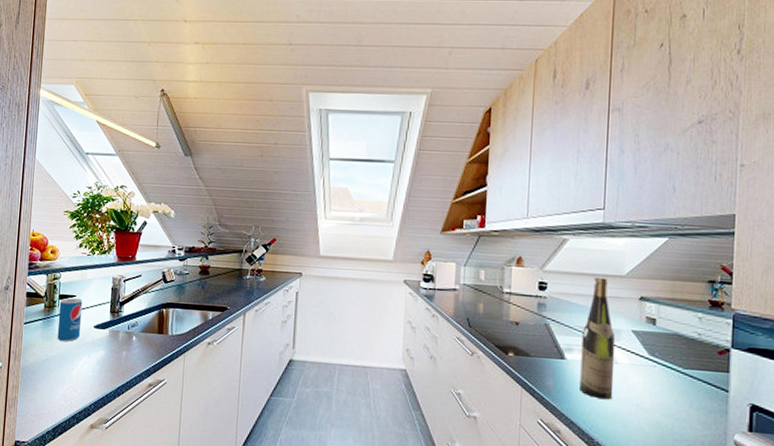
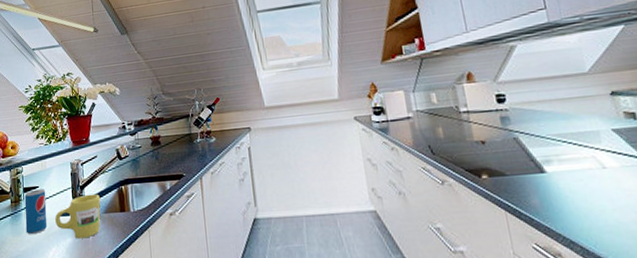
mug: none [89,311,139,354] -> present [55,194,101,239]
wine bottle: present [580,278,616,400] -> none [554,79,611,211]

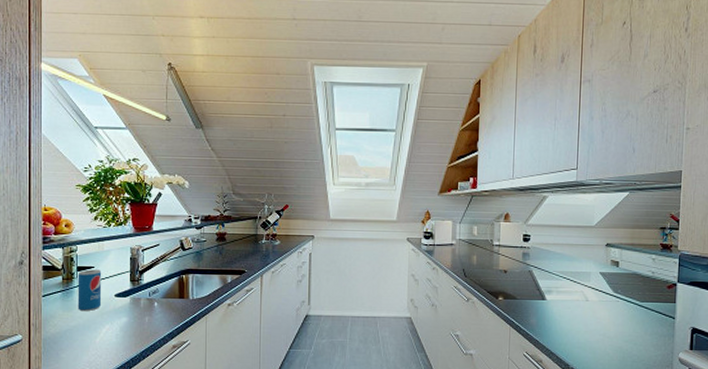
mug: present [55,194,101,239] -> none [111,279,159,319]

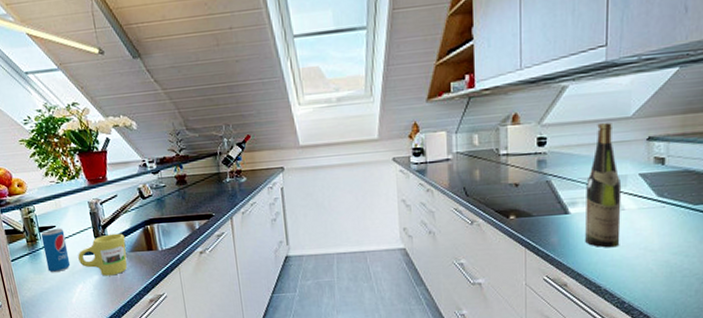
mug: none [111,279,159,319] -> present [78,233,127,276]
wine bottle: none [558,229,587,332] -> present [585,123,622,248]

